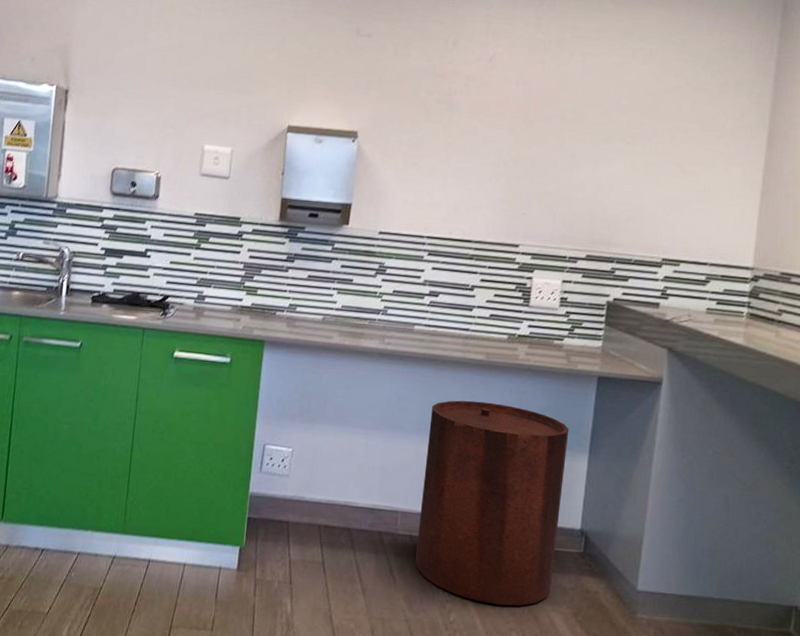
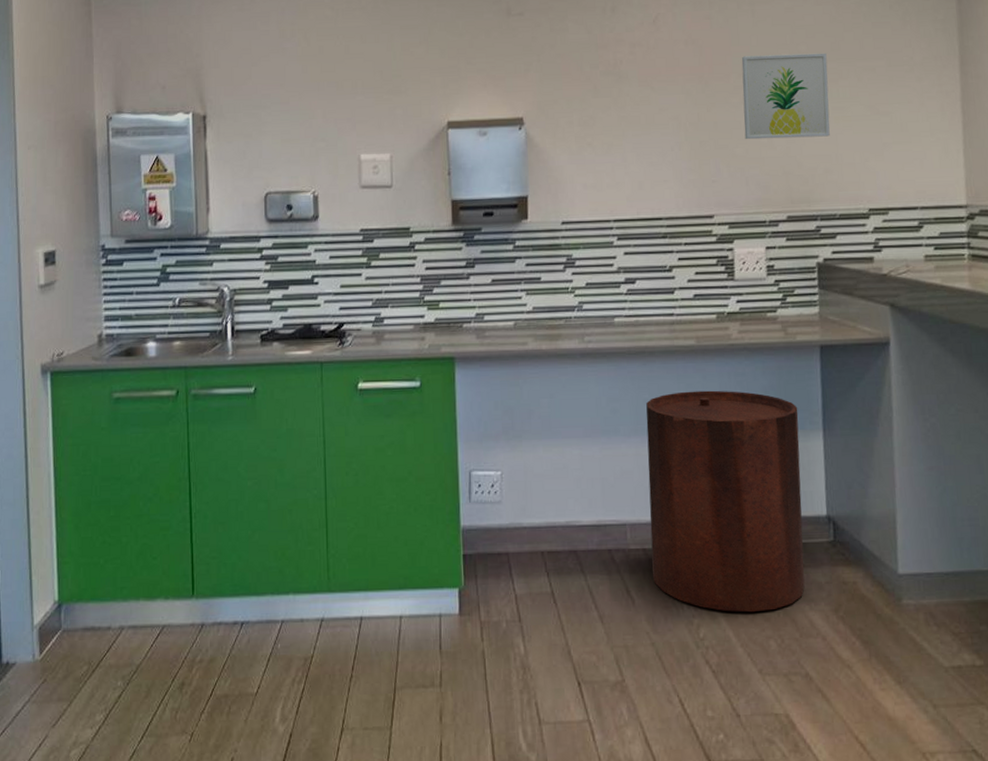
wall art: none [558,102,646,187] -> present [741,53,830,140]

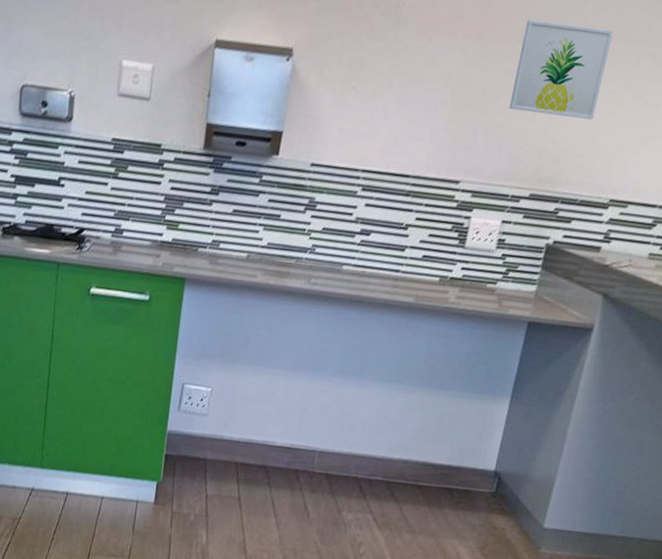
trash can: present [646,390,805,613] -> none [329,343,494,541]

